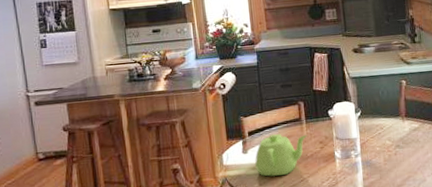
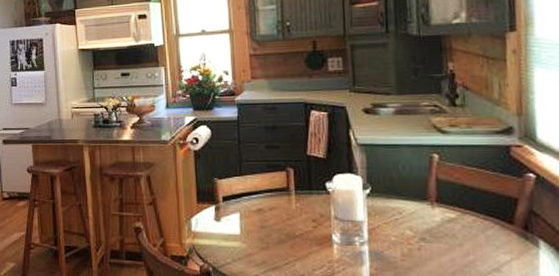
teapot: present [255,133,308,177] -> none [229,202,297,254]

